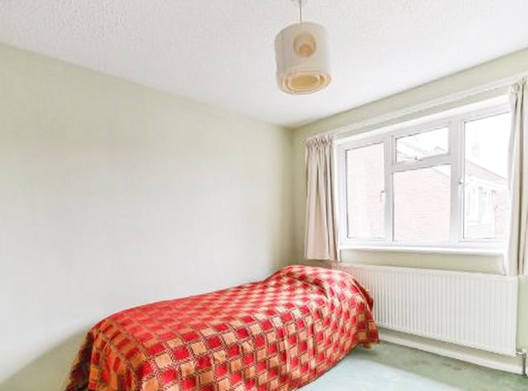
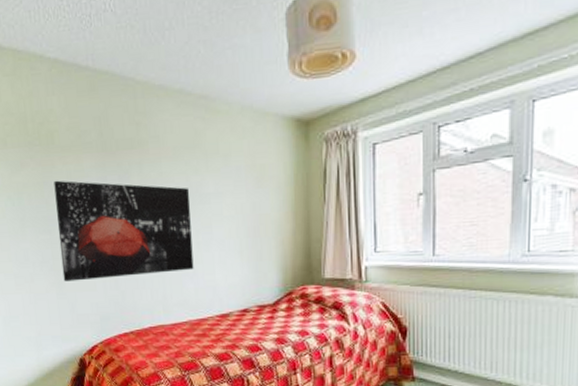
wall art: none [65,170,195,262] -> present [54,180,194,282]

